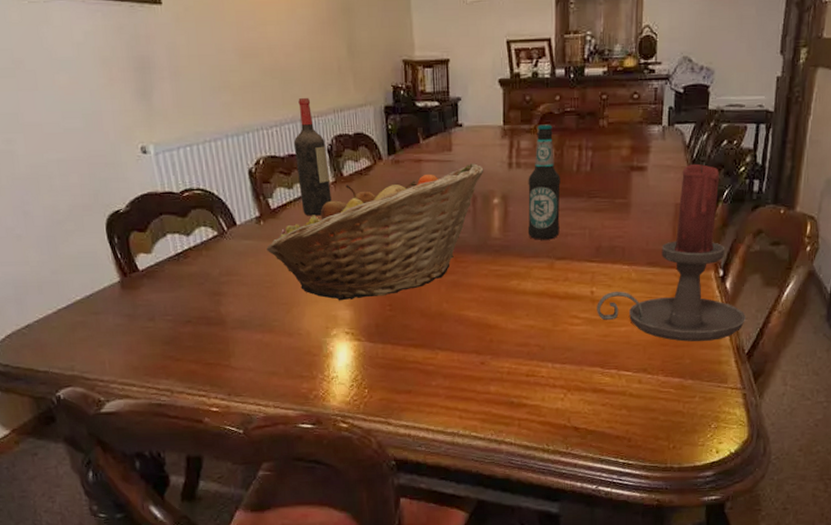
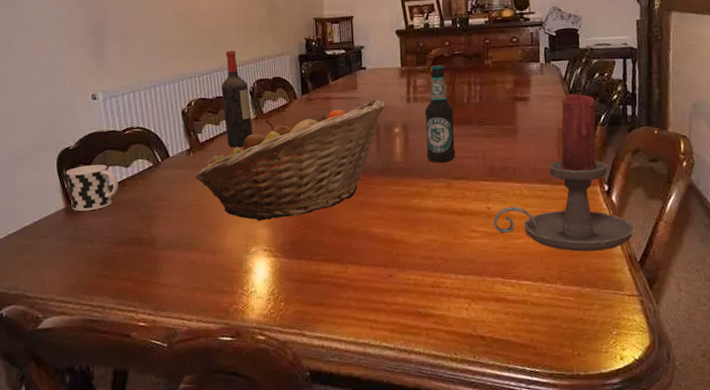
cup: none [118,232,180,286] -> present [66,164,119,212]

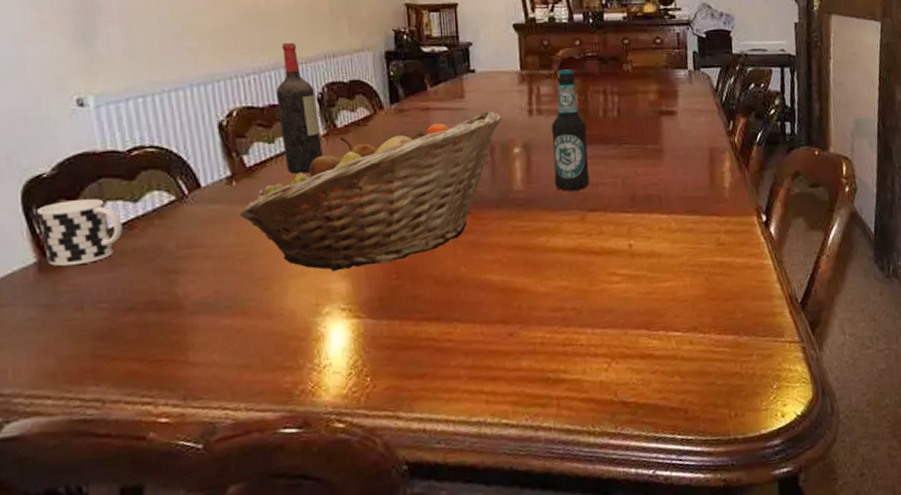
candle holder: present [493,93,635,252] -> none [636,107,795,294]

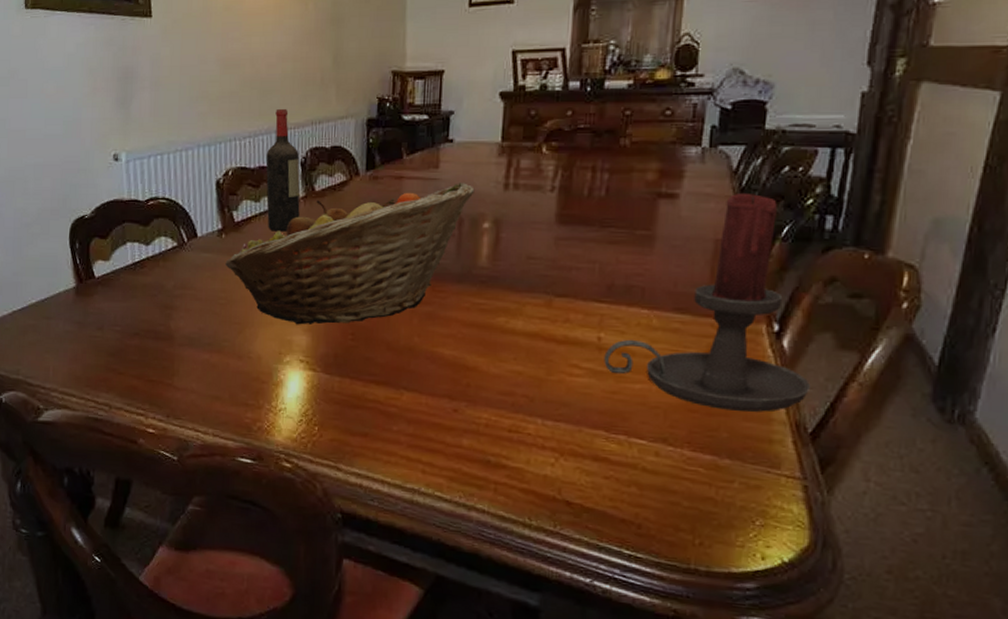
cup: present [37,199,123,267] -> none [79,239,136,293]
bottle: present [551,69,590,191] -> none [522,142,567,273]
candle holder: none [636,107,795,294] -> present [604,192,811,412]

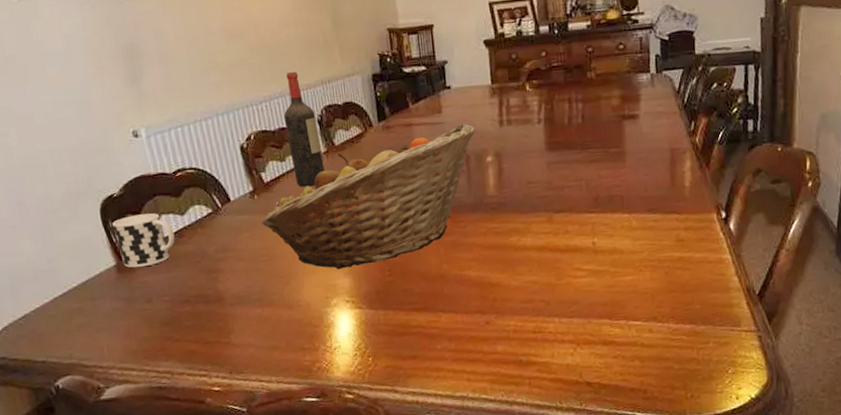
cup: none [79,239,136,293] -> present [112,213,175,268]
candle holder: present [604,192,811,412] -> none [599,108,754,287]

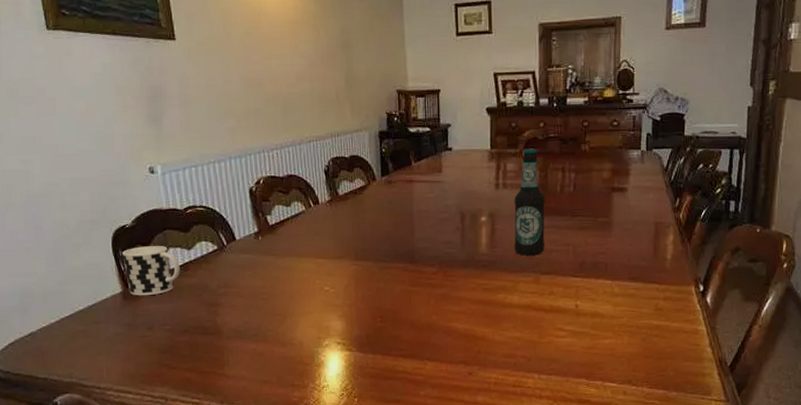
fruit basket: present [262,123,475,270] -> none [264,184,472,312]
wine bottle: present [283,71,325,187] -> none [293,123,327,232]
bottle: none [520,80,556,195] -> present [514,148,545,256]

